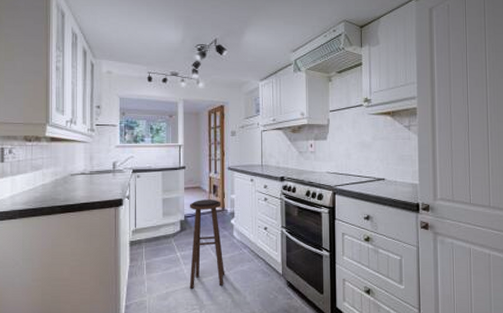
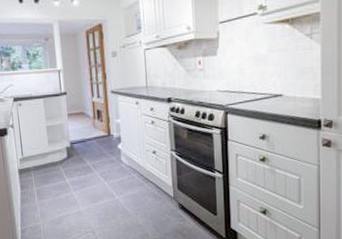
stool: present [189,199,225,289] -> none [74,125,116,213]

